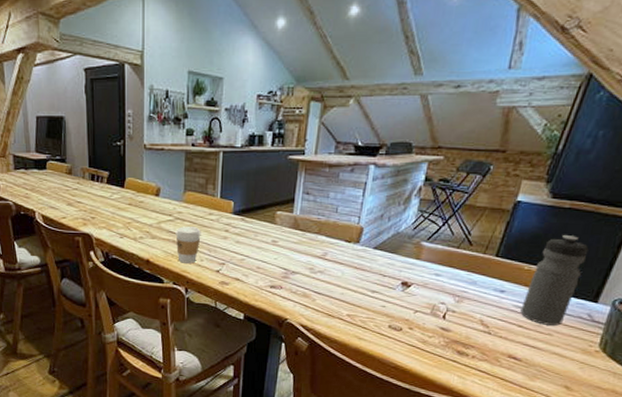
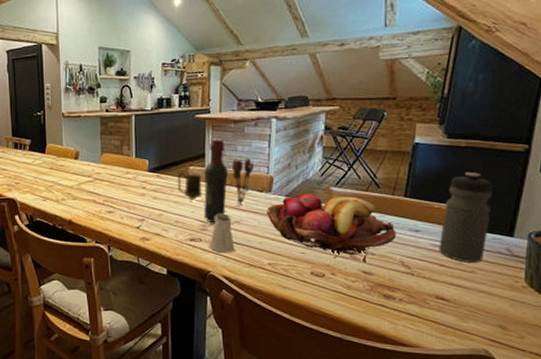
coffee cup: present [175,226,201,264] -> none [95,186,120,222]
mug: none [262,216,289,247] -> present [177,172,203,200]
wine bottle: none [287,182,318,272] -> present [204,138,229,223]
saltshaker: none [289,262,316,302] -> present [209,213,235,253]
utensil holder: none [321,205,346,254] -> present [231,157,255,204]
fruit basket: none [352,247,481,311] -> present [266,194,397,255]

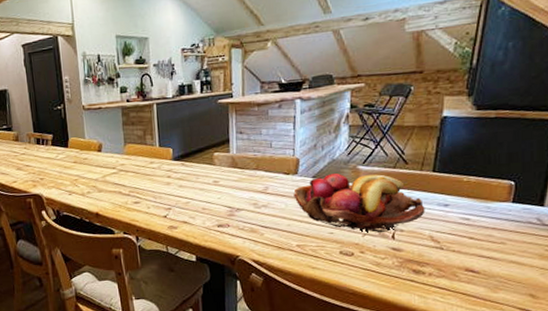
mug: present [177,172,203,200] -> none [202,158,228,187]
wine bottle: present [204,138,229,223] -> none [229,122,254,209]
saltshaker: present [209,213,235,253] -> none [237,198,263,238]
utensil holder: present [231,157,255,204] -> none [256,140,280,188]
water bottle: present [439,172,493,263] -> none [468,143,523,234]

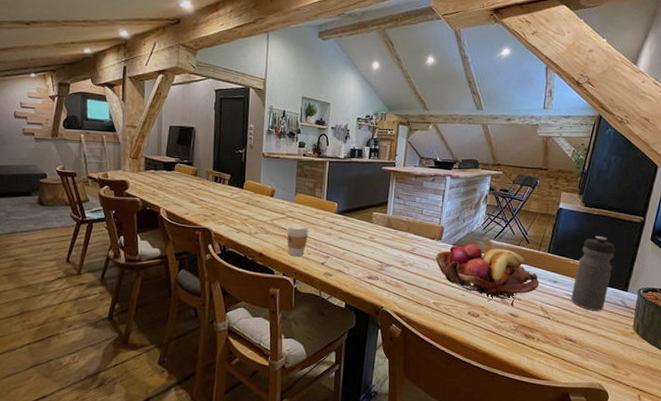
coffee cup: none [120,176,145,213] -> present [286,223,309,257]
water bottle: none [468,143,523,234] -> present [571,236,615,311]

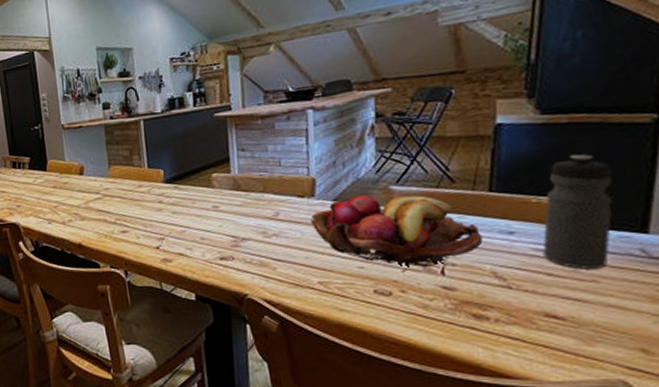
coffee cup: present [286,223,309,257] -> none [105,202,133,243]

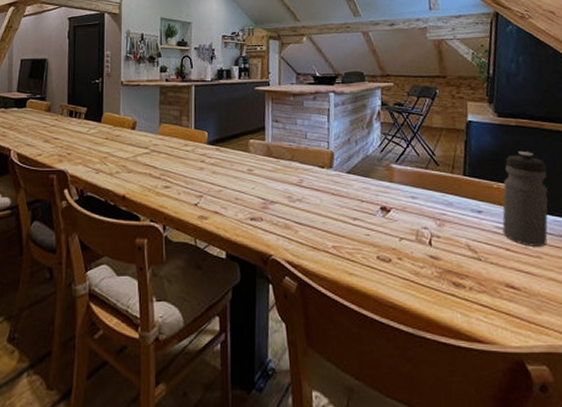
fruit basket: present [310,195,483,267] -> none [328,170,460,237]

